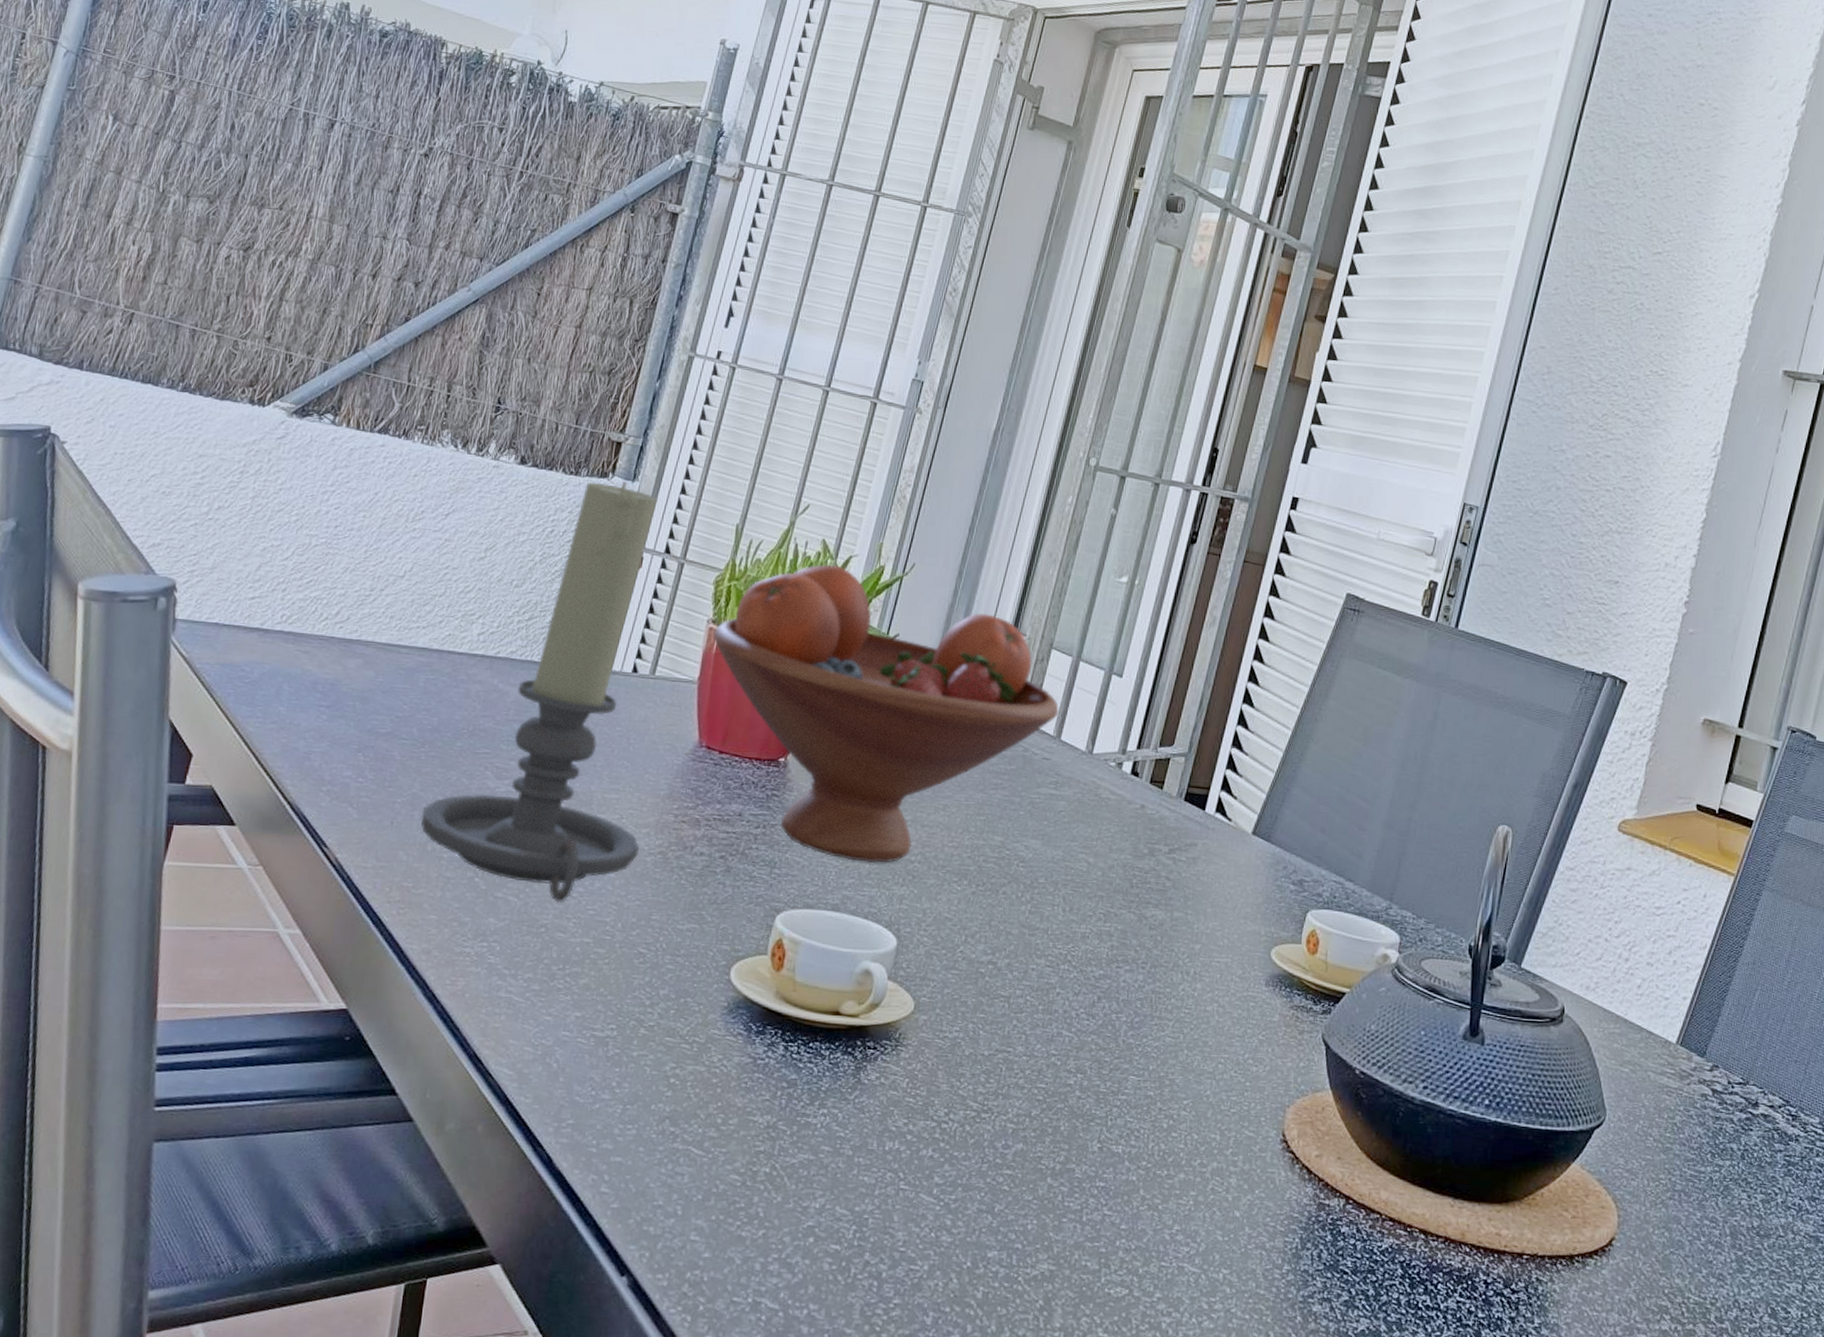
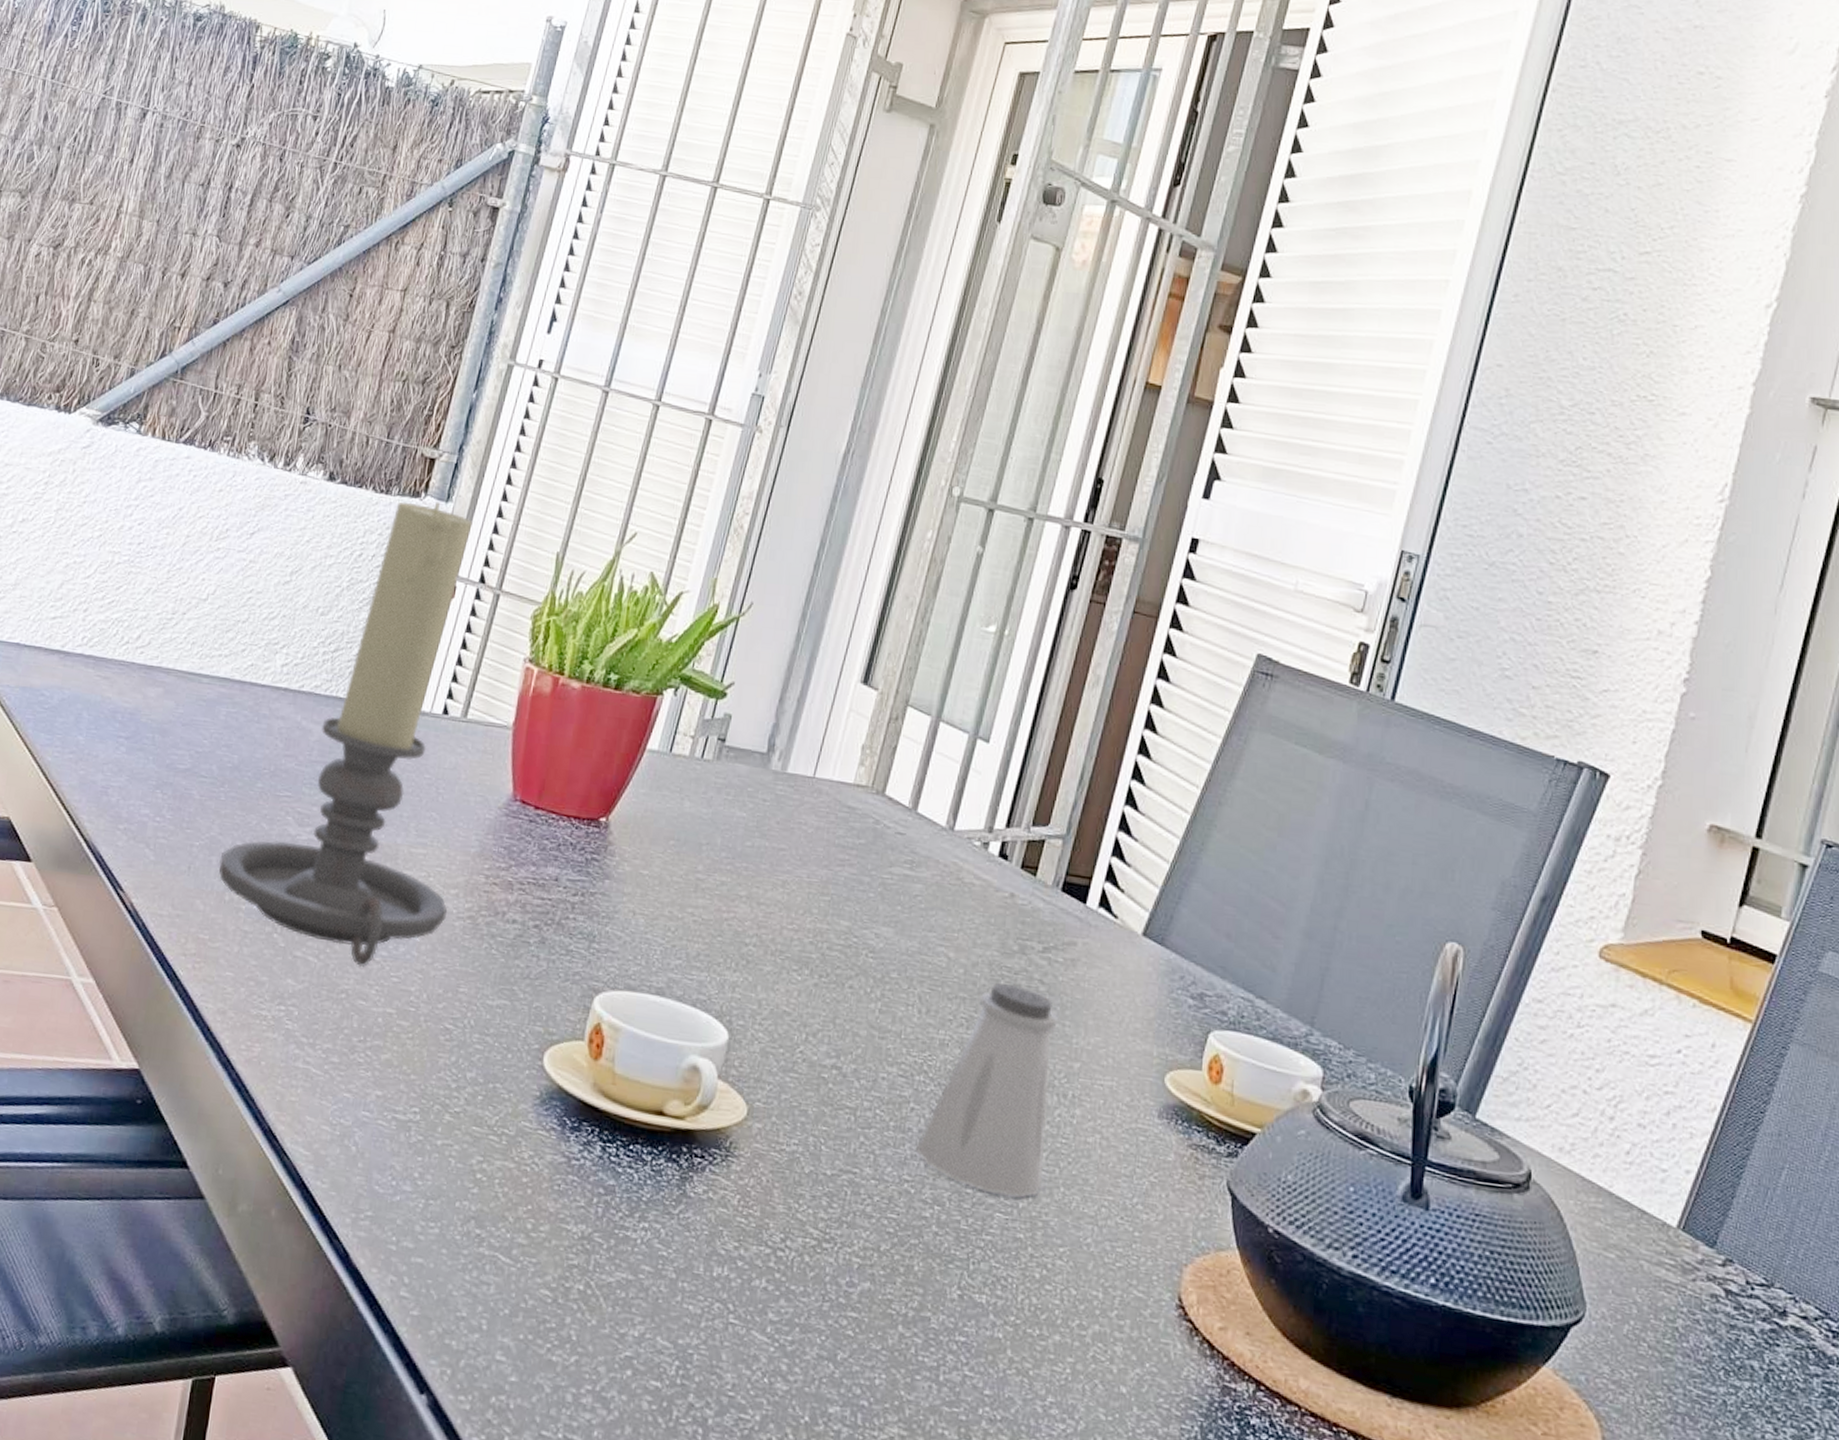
fruit bowl: present [713,564,1059,863] -> none [529,600,915,944]
saltshaker: none [1061,881,1181,1062] -> present [915,983,1057,1198]

